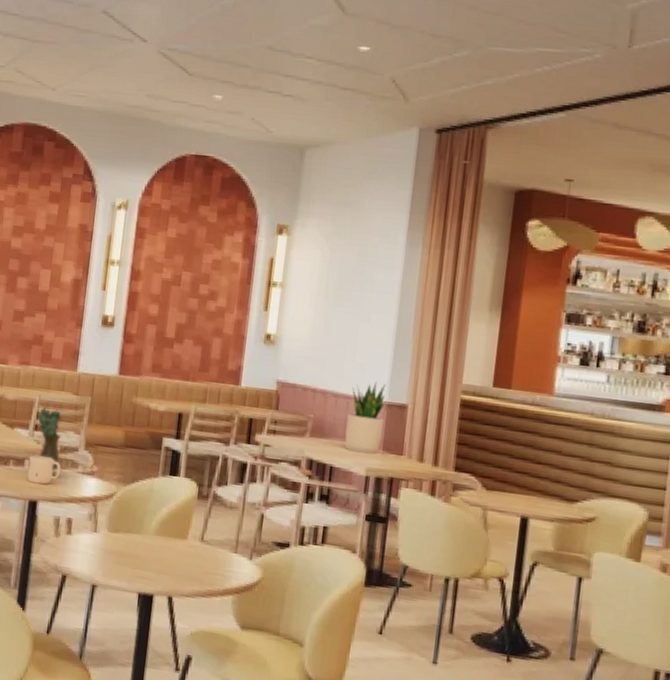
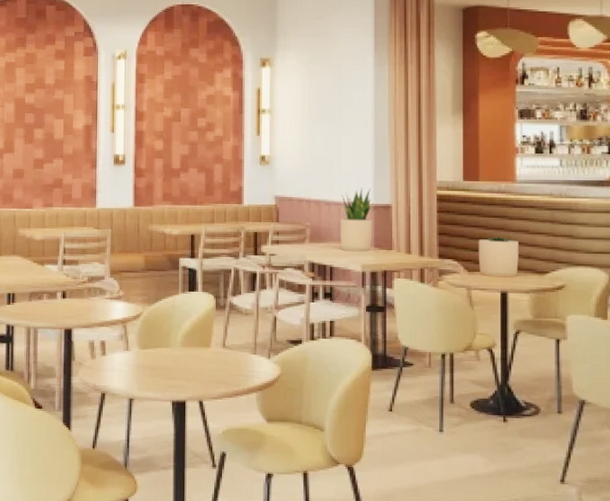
mug: present [27,455,61,485] -> none [61,288,91,313]
vase: present [36,405,62,478] -> none [64,241,91,306]
planter: none [499,453,549,503] -> present [478,236,519,278]

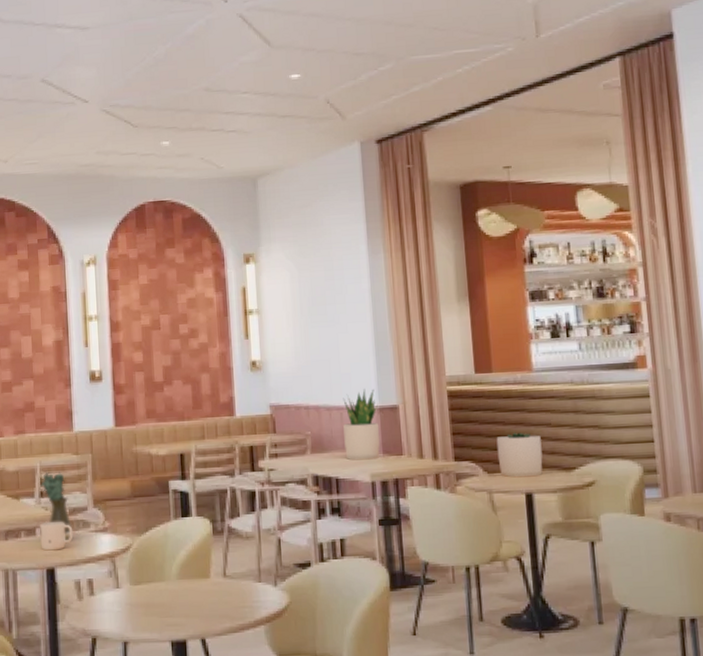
mug: none [61,288,91,313] -> present [40,522,73,551]
vase: none [64,241,91,306] -> present [40,470,73,541]

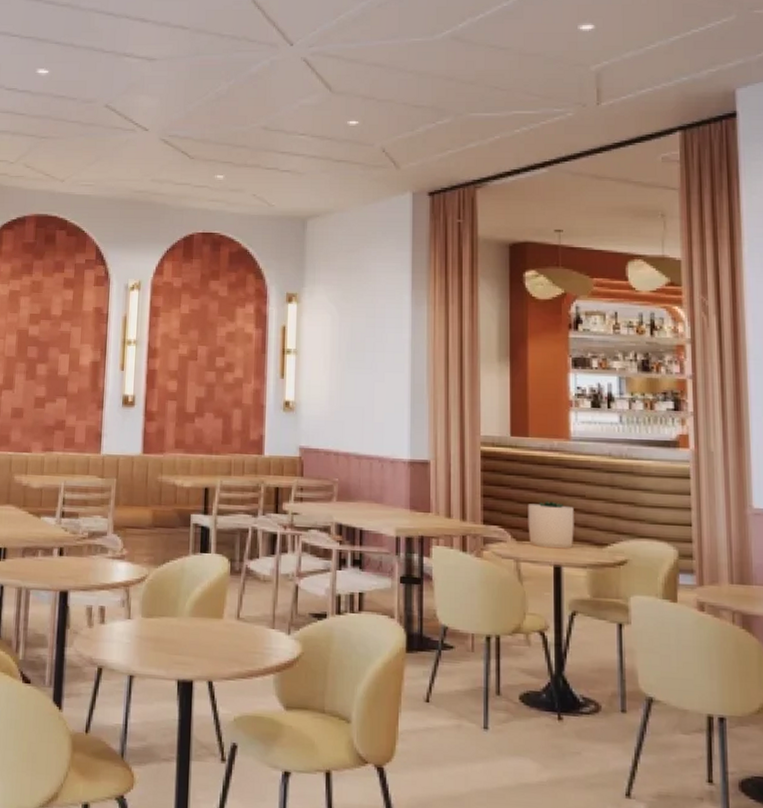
vase: present [40,470,73,541] -> none [63,490,91,565]
mug: present [40,522,73,551] -> none [56,543,91,573]
planter: present [343,389,380,461] -> none [372,441,409,514]

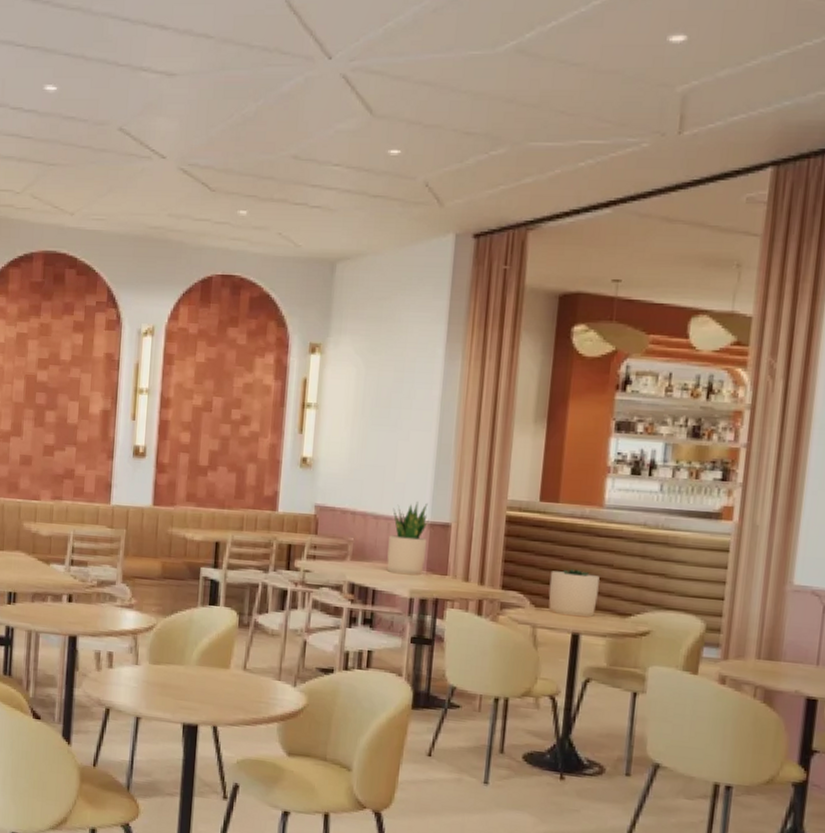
planter: none [372,441,409,514] -> present [386,502,429,576]

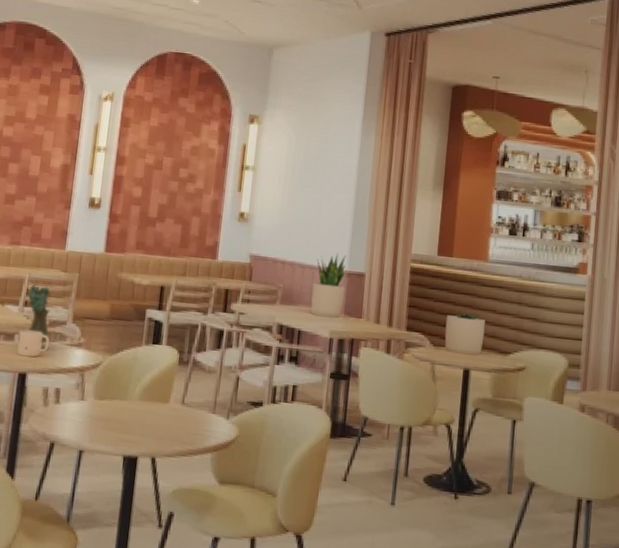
mug: none [66,590,99,620] -> present [17,330,50,358]
vase: none [72,539,100,612] -> present [26,282,50,350]

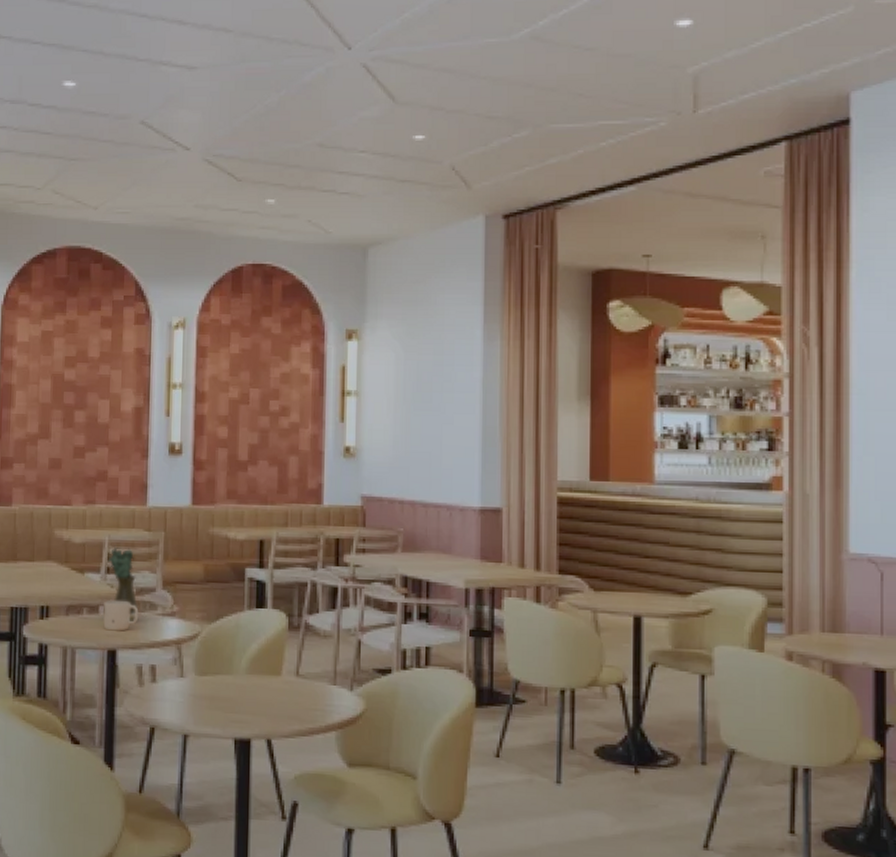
planter: present [310,254,347,319] -> none [439,487,480,565]
planter: present [444,313,485,356] -> none [607,548,656,599]

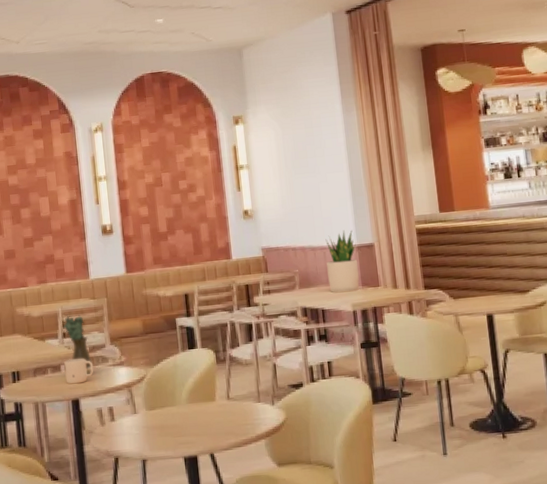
planter: none [439,487,480,565] -> present [325,230,360,293]

